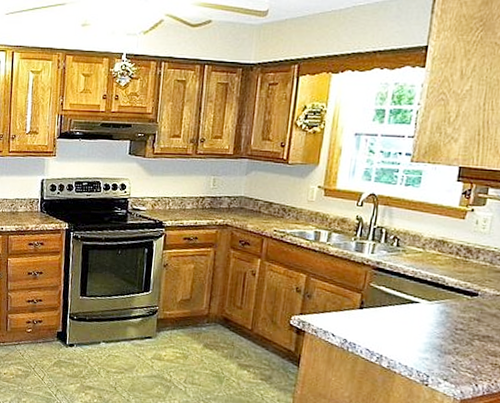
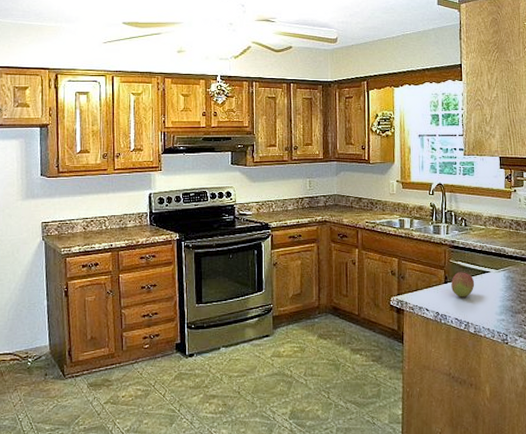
fruit: none [367,298,398,328] -> present [451,272,475,297]

